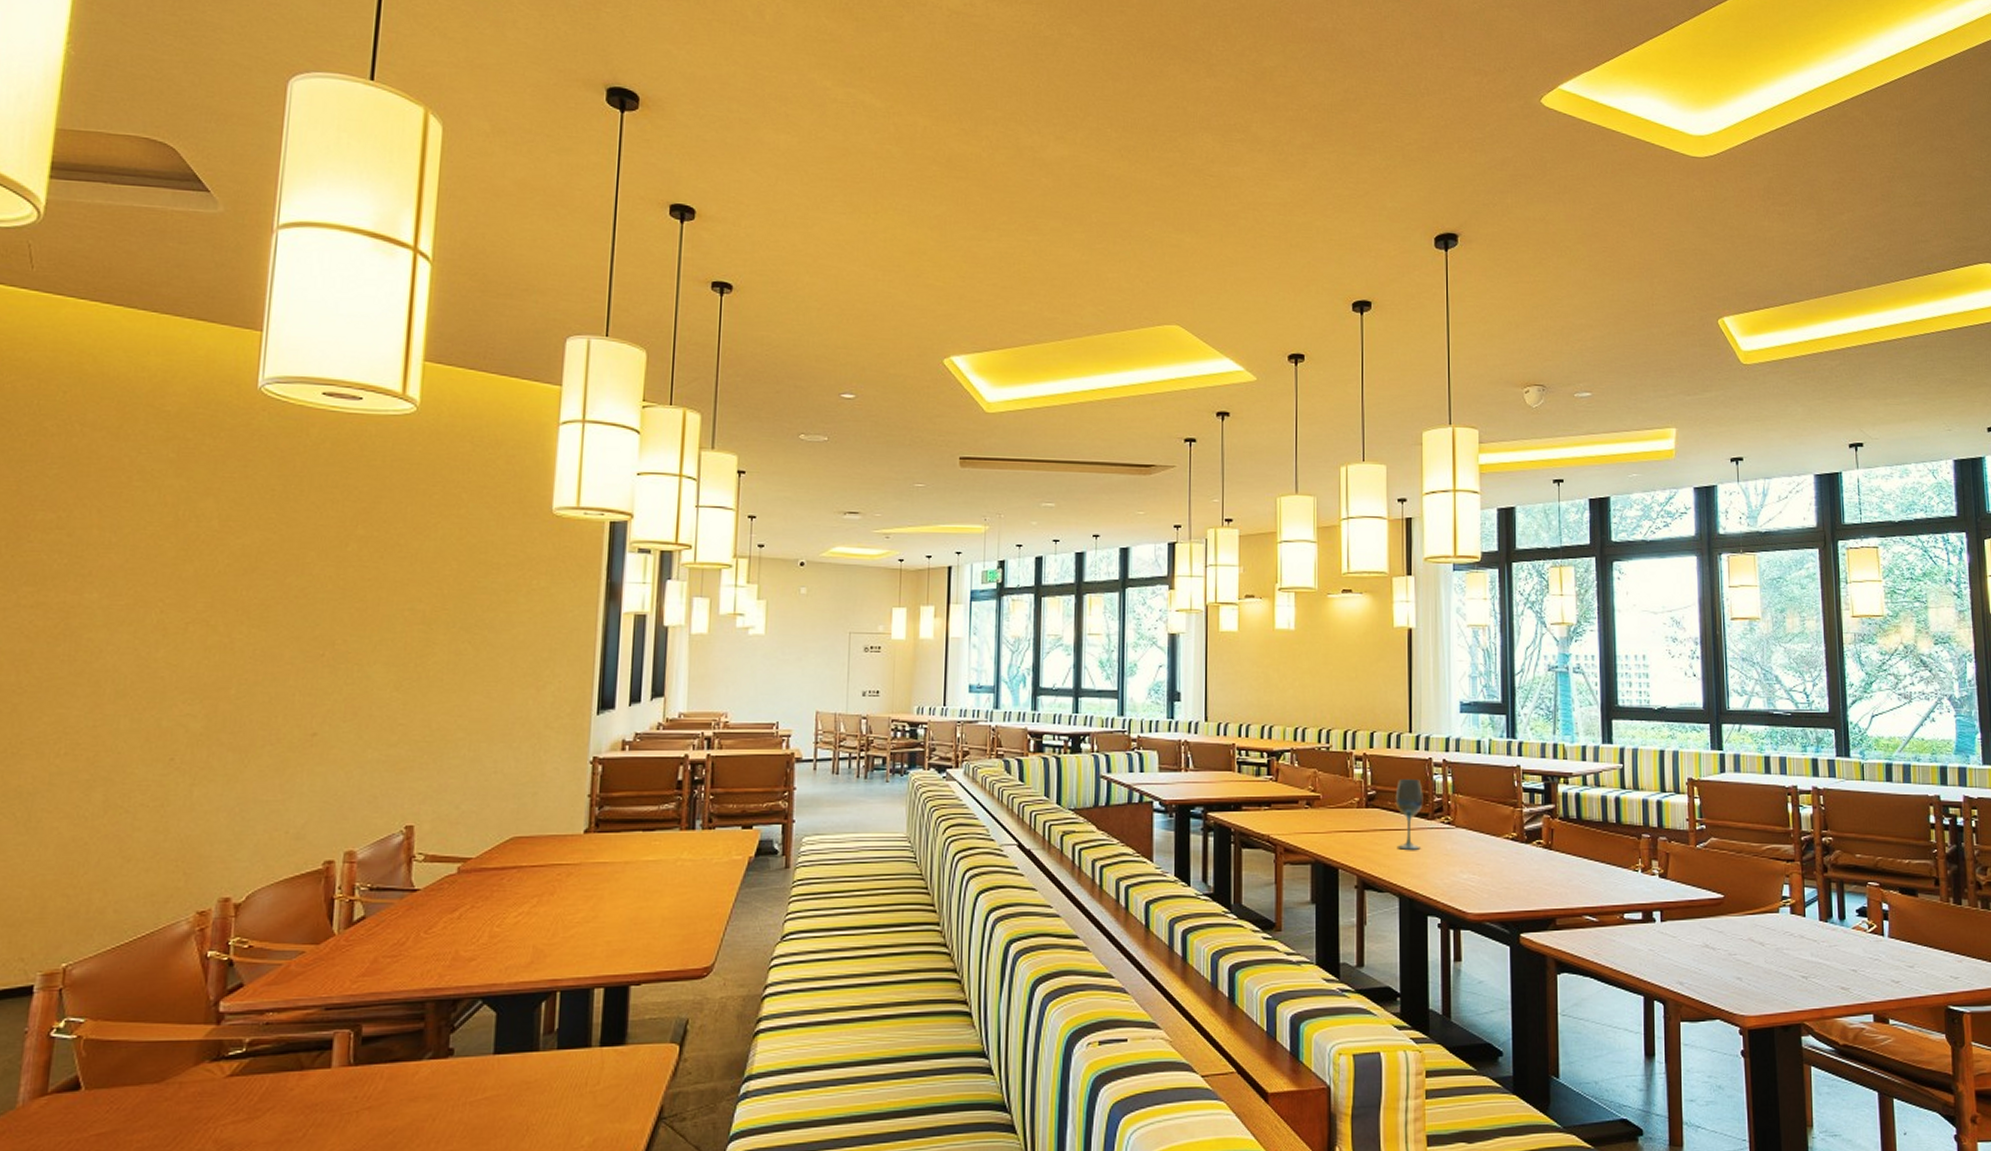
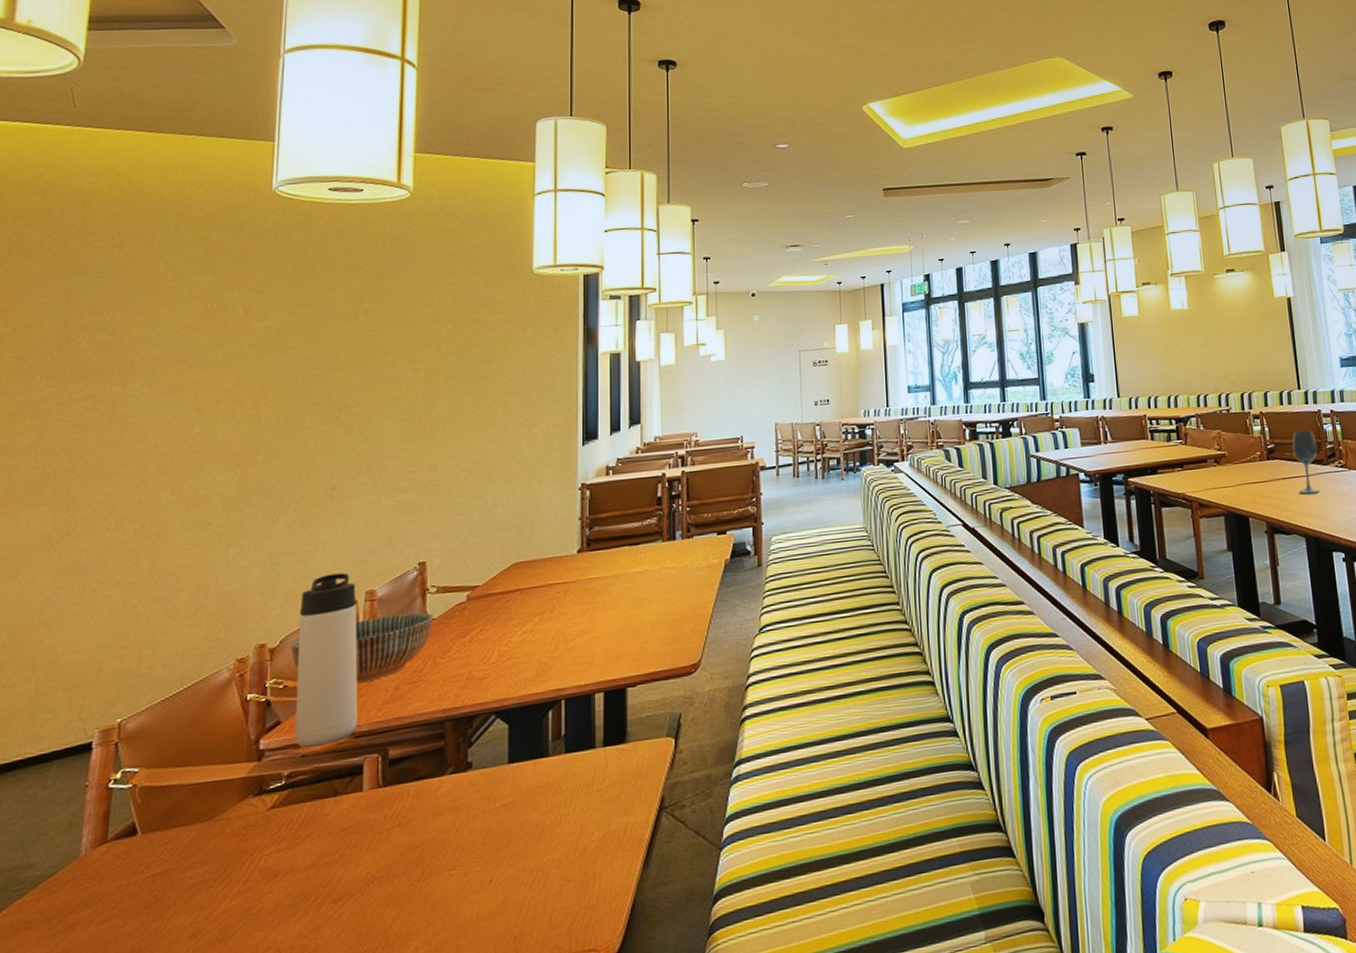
bowl: none [257,881,420,951] -> present [290,612,434,684]
thermos bottle: none [258,829,334,1016] -> present [294,572,358,749]

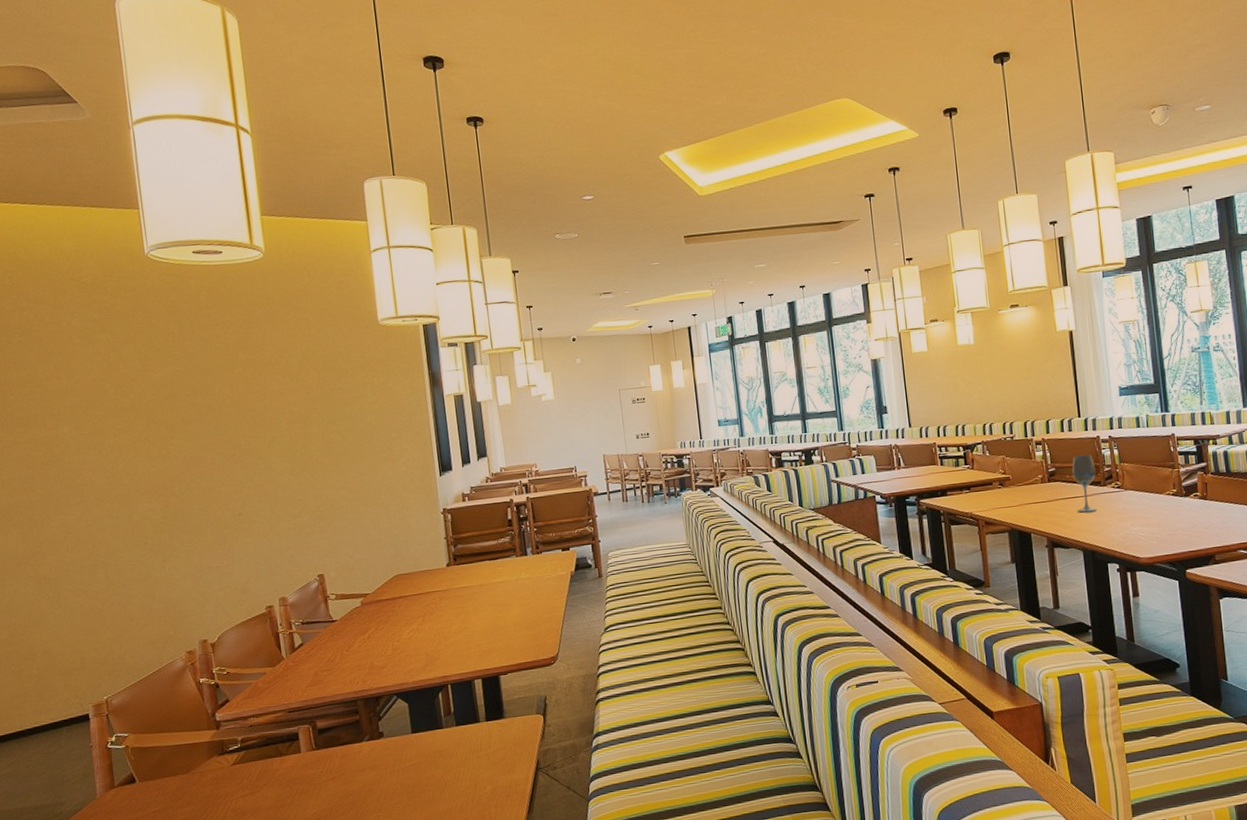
bowl: present [290,612,434,684] -> none [226,615,337,671]
thermos bottle: present [294,572,358,749] -> none [228,583,289,720]

